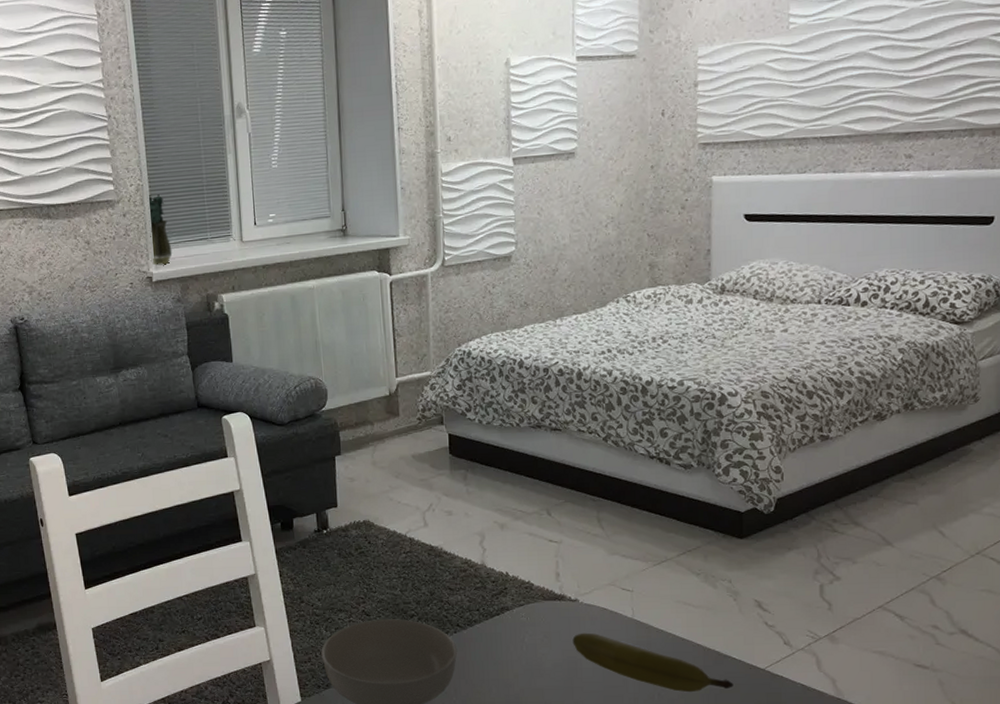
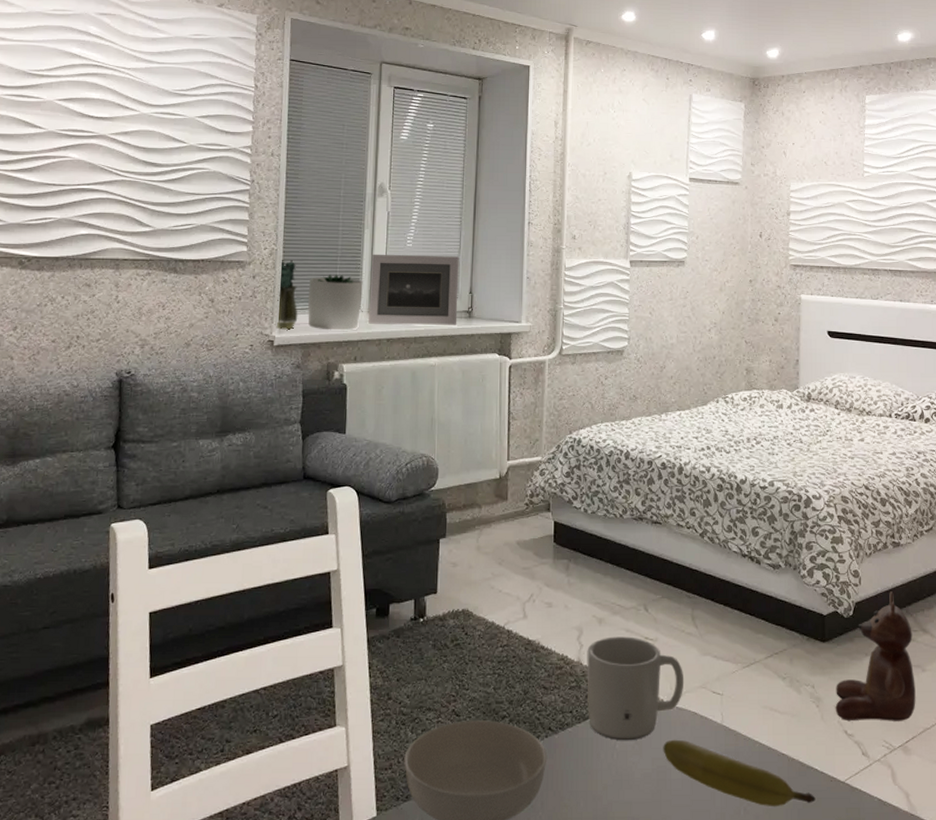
planter: none [179,205,233,262] -> present [307,275,363,331]
picture frame: none [237,173,332,252] -> present [368,254,459,325]
mug: none [490,540,592,635] -> present [586,636,685,741]
teddy bear: none [754,486,845,612] -> present [835,592,916,721]

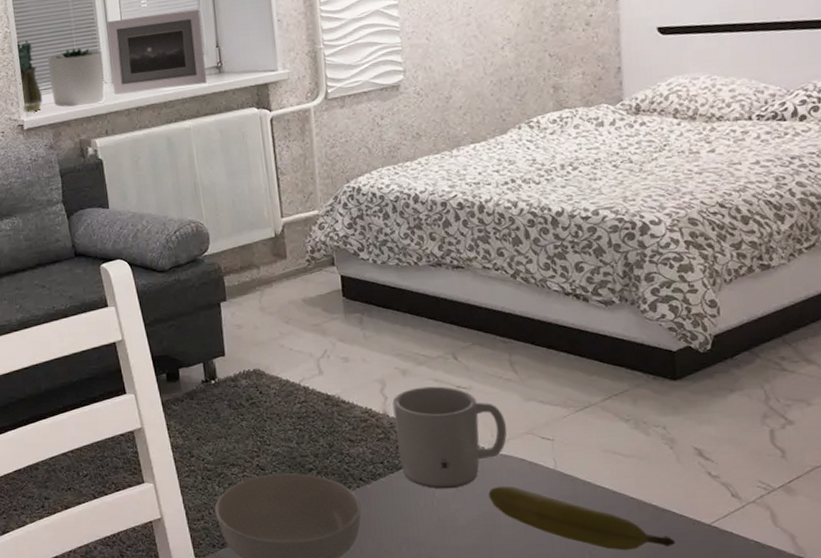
teddy bear: present [835,592,916,721] -> none [693,320,800,462]

